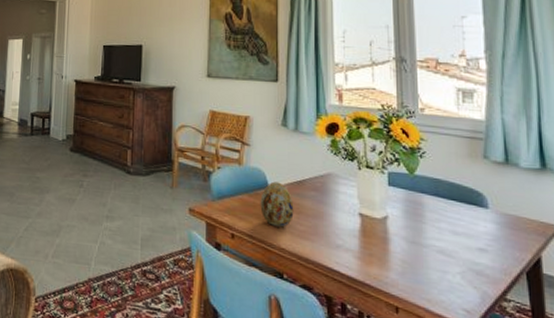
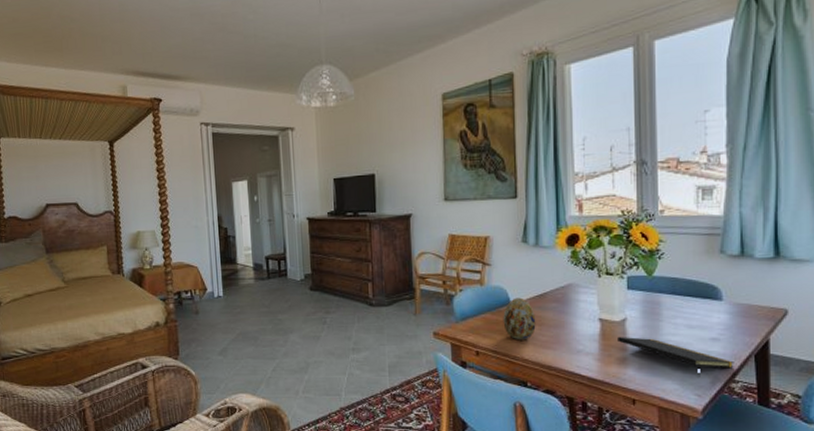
notepad: none [379,236,505,290] -> present [618,337,734,377]

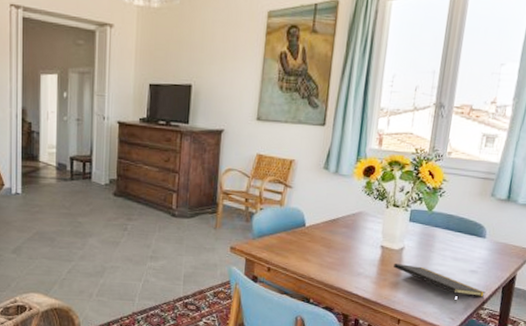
decorative egg: present [503,297,536,340] -> none [296,220,326,261]

